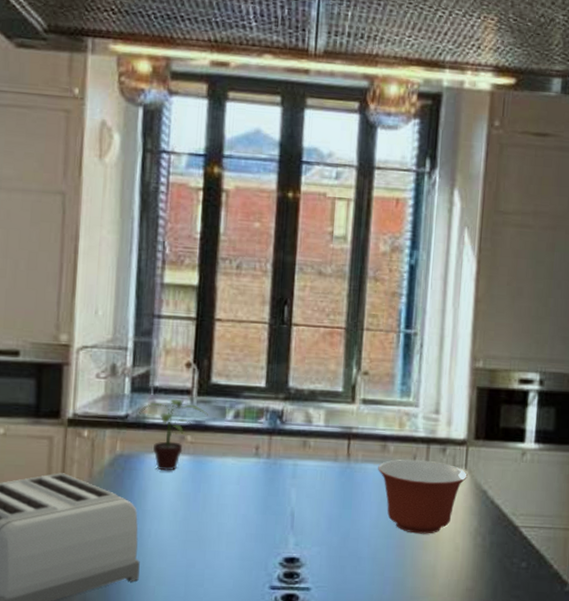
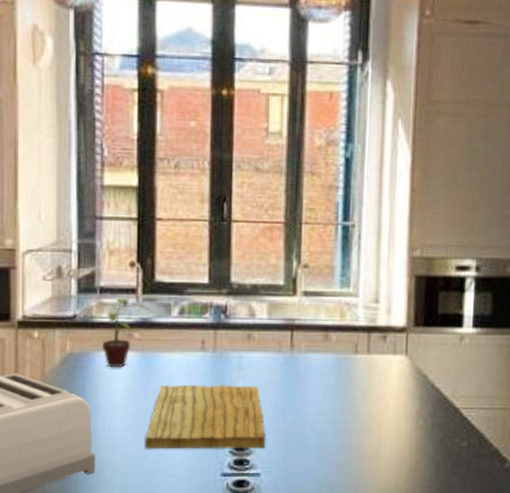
cutting board: none [192,491,317,562] -> present [145,384,265,450]
mixing bowl: present [378,459,468,534] -> none [321,347,408,419]

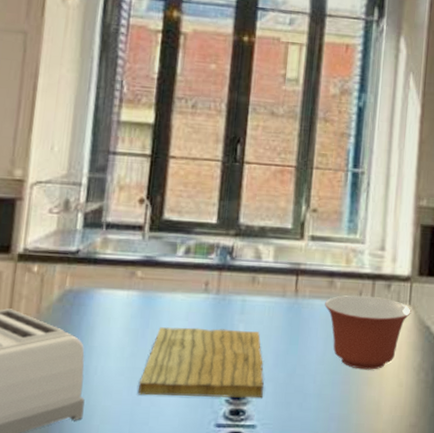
potted plant: present [85,298,154,368] -> none [89,234,159,307]
mixing bowl: none [321,347,408,419] -> present [325,295,411,370]

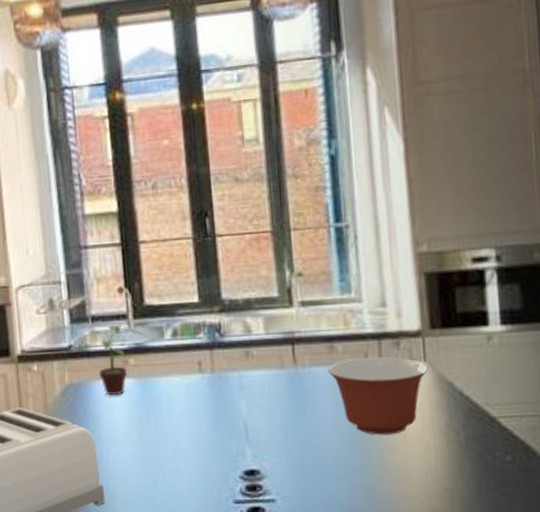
potted plant: none [89,234,159,307] -> present [80,324,147,396]
cutting board: present [138,327,264,399] -> none [151,406,277,478]

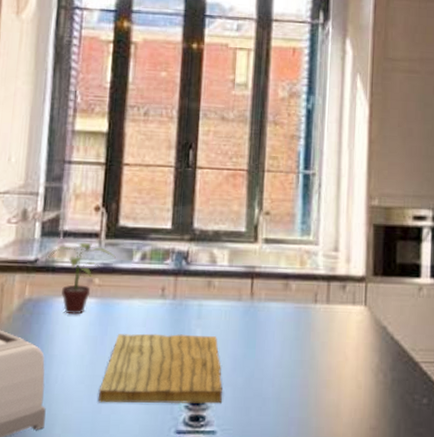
cutting board: none [151,406,277,478] -> present [98,333,223,404]
mixing bowl: present [328,357,428,435] -> none [281,297,367,372]

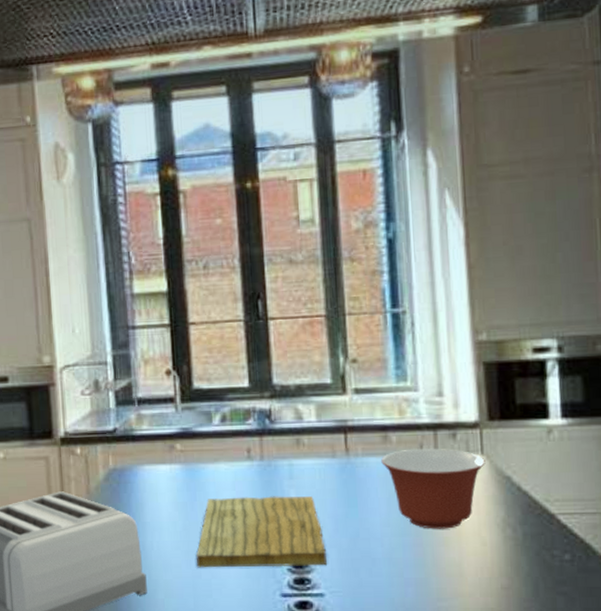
potted plant: present [47,242,116,315] -> none [125,408,194,482]
mixing bowl: none [281,297,367,372] -> present [381,448,485,529]

